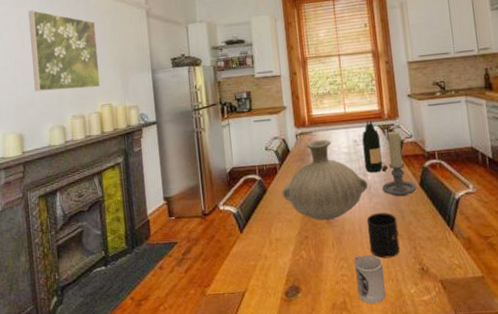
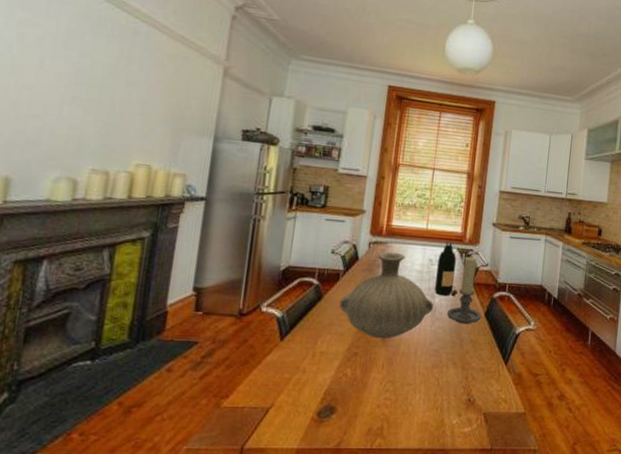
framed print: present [28,10,101,92] -> none [44,26,153,143]
cup: present [354,254,386,304] -> none [398,379,431,432]
mug: present [367,212,400,259] -> none [420,338,455,386]

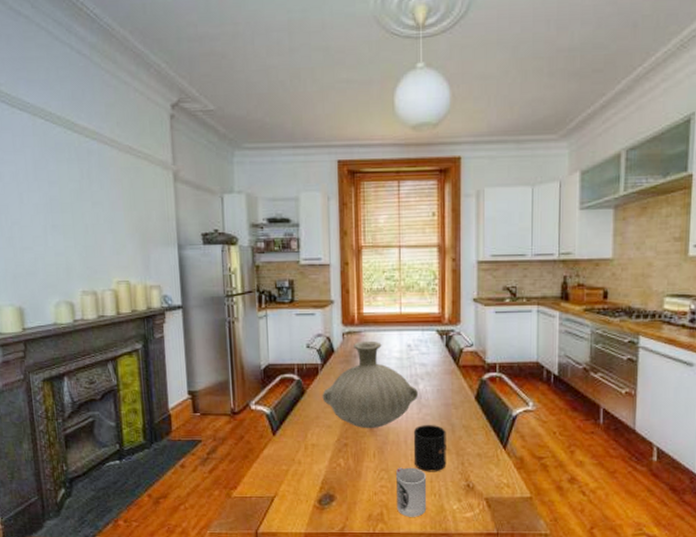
cup: none [398,379,431,432] -> present [395,467,427,517]
mug: none [420,338,455,386] -> present [413,425,447,472]
bottle: present [435,241,459,297] -> none [417,324,443,382]
candle holder: present [447,256,482,324] -> none [434,338,472,409]

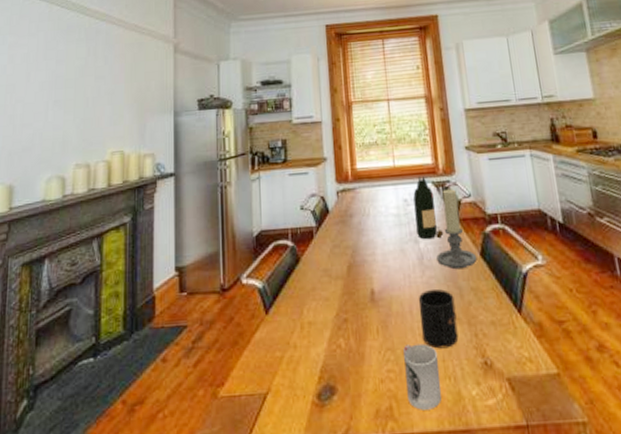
vase: present [322,340,419,429] -> none [318,197,421,299]
bottle: none [417,324,443,382] -> present [413,176,444,240]
candle holder: none [434,338,472,409] -> present [437,189,477,270]

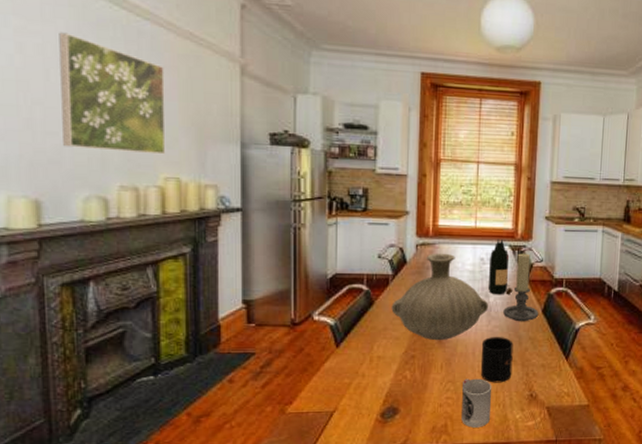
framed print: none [35,41,115,136] -> present [59,32,166,155]
vase: none [318,197,421,299] -> present [391,253,489,341]

